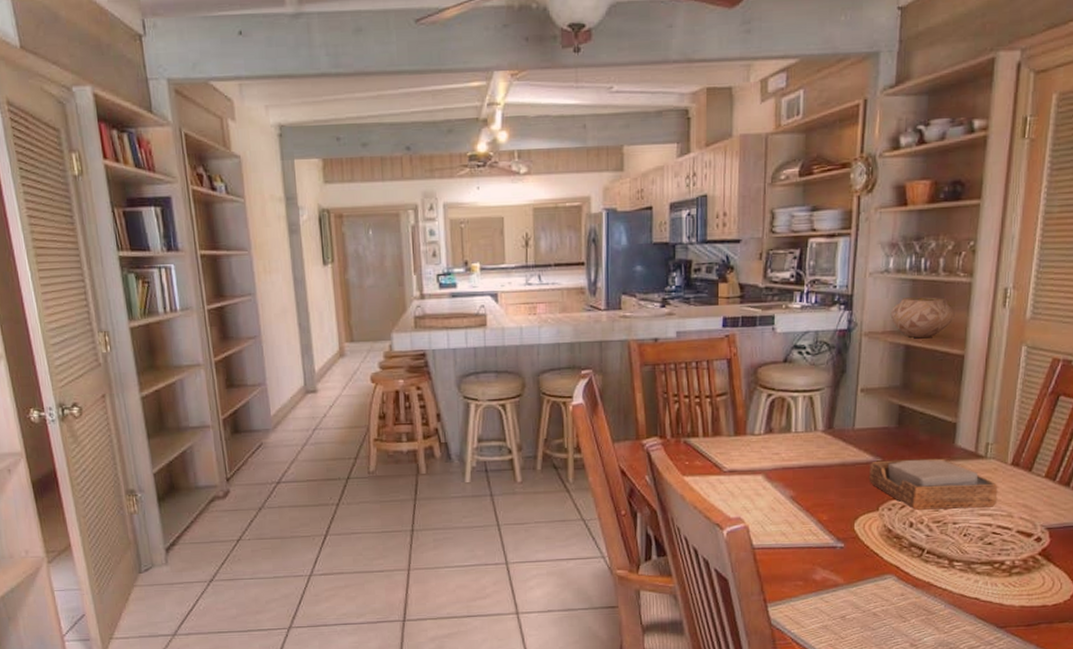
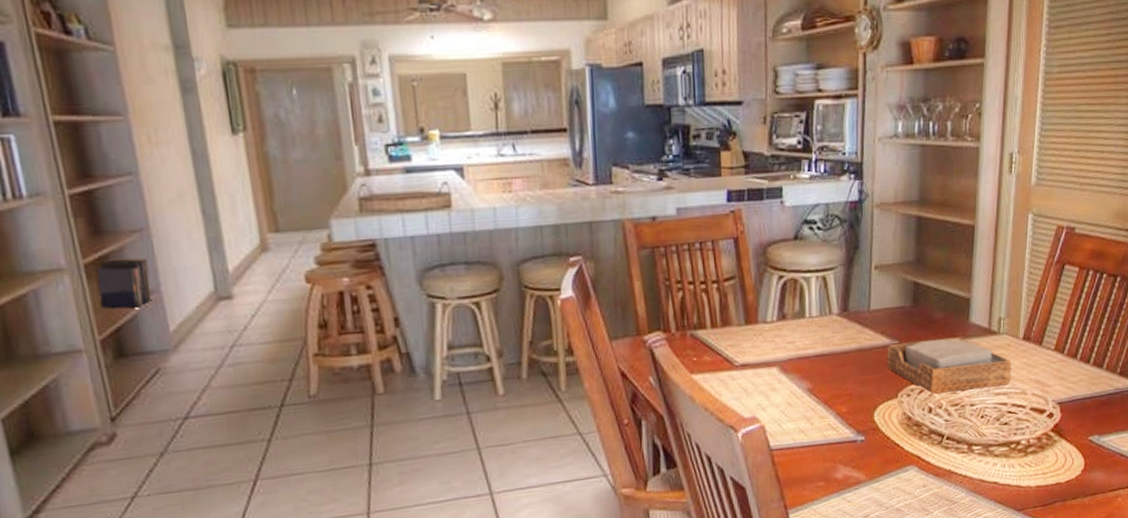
books: none [223,357,259,396] -> present [96,257,151,309]
ceramic pot: present [890,297,955,339] -> none [901,163,964,209]

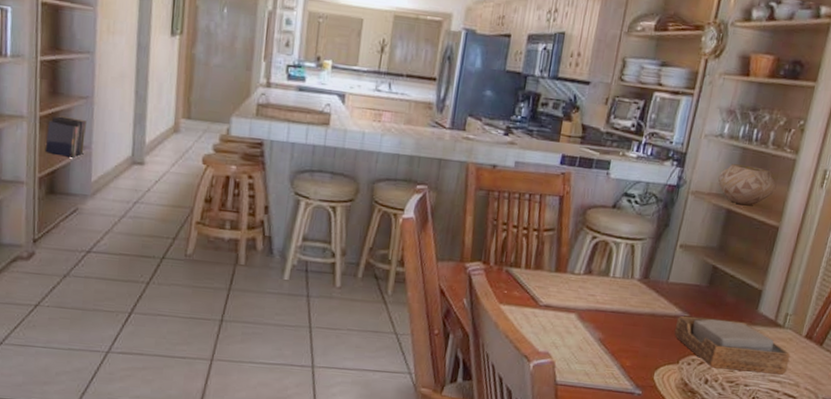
ceramic pot: none [901,163,964,209] -> present [717,164,777,206]

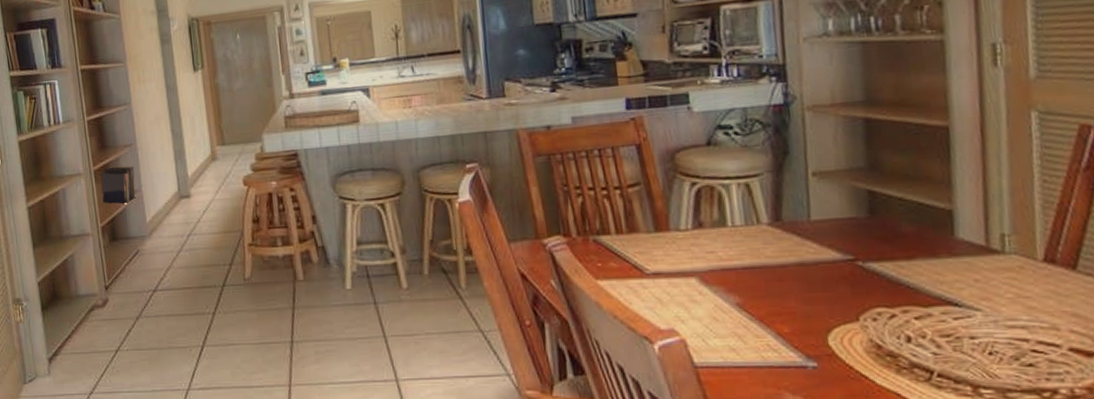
napkin holder: present [674,316,791,376] -> none [838,254,1031,322]
ceramic pot: present [717,164,777,206] -> none [838,60,927,110]

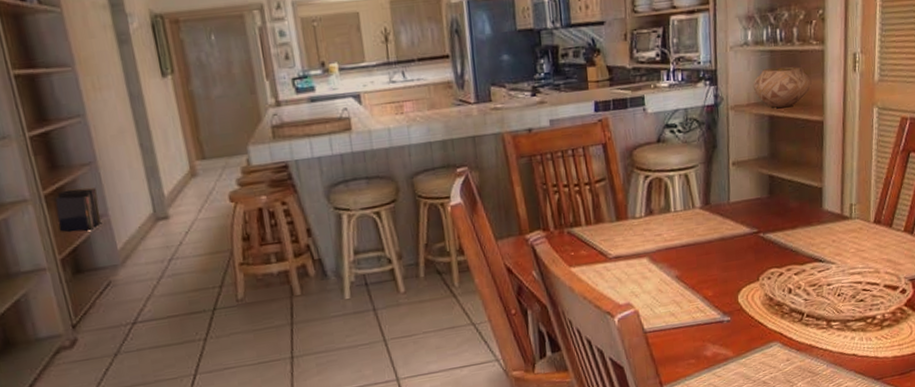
ceramic pot: none [838,60,927,110] -> present [753,66,812,108]

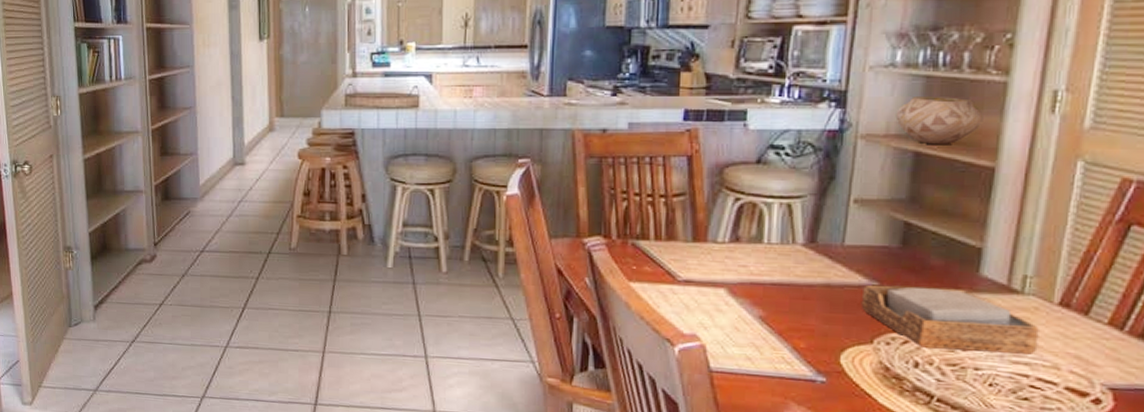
books: present [55,187,100,232] -> none [158,126,191,164]
napkin holder: none [747,223,865,277] -> present [860,284,1039,356]

